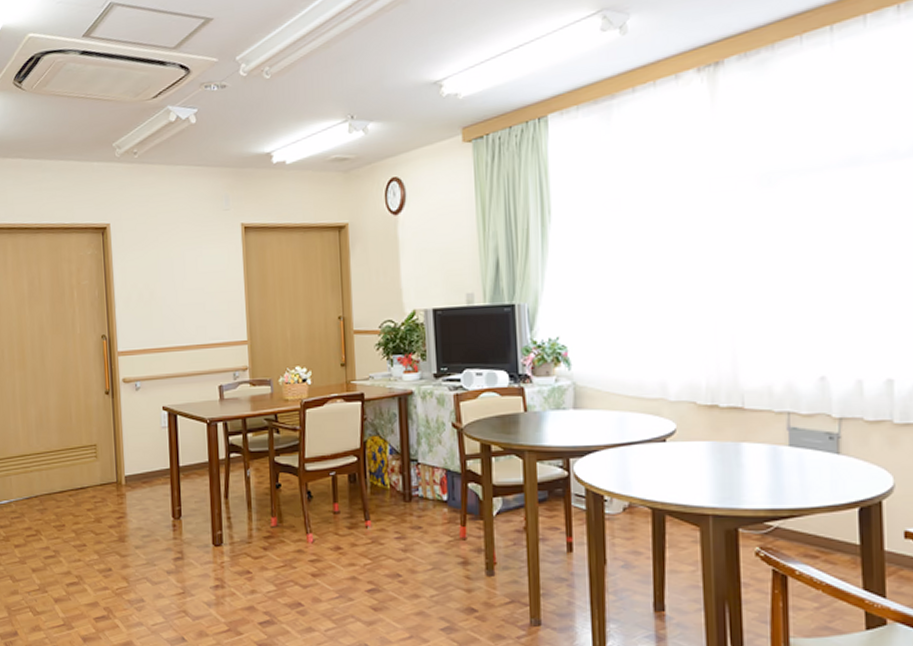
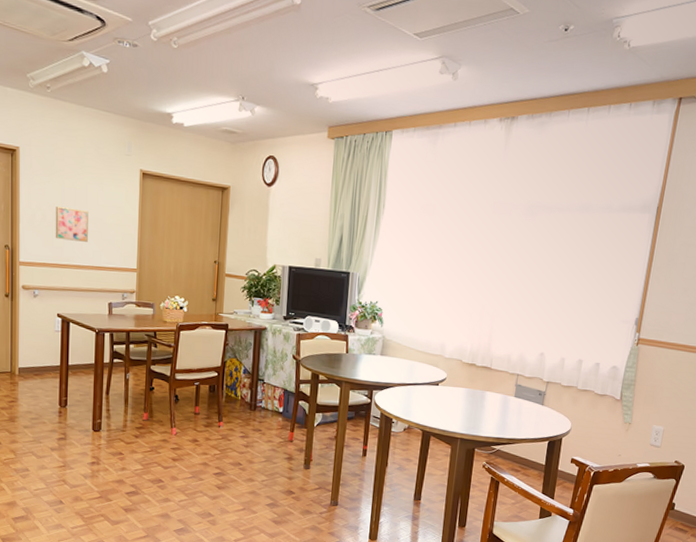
wall art: none [152,281,191,320] -> present [55,207,89,242]

